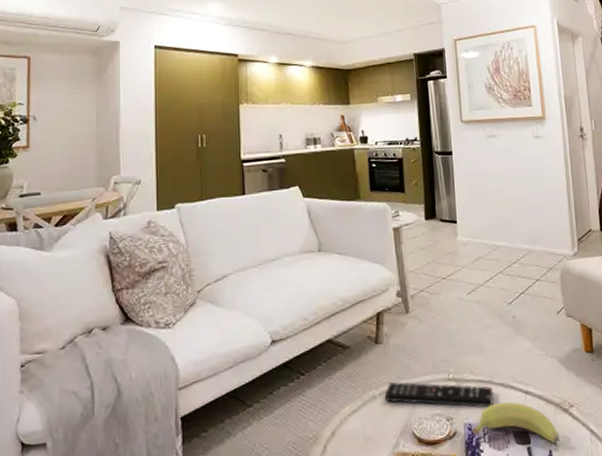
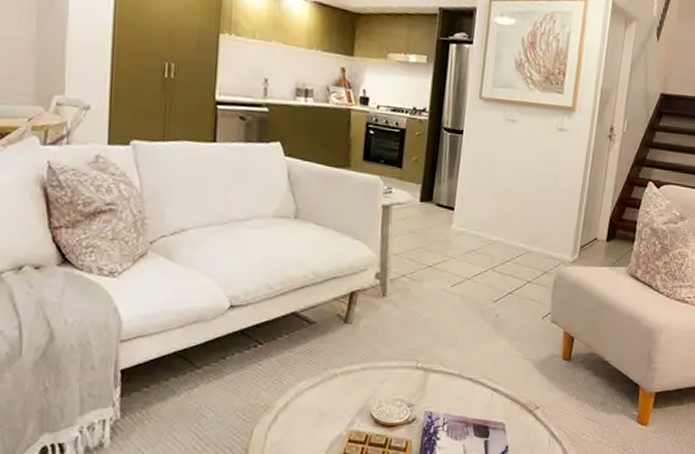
remote control: present [384,382,494,408] -> none [345,363,461,399]
banana: present [472,402,559,444] -> none [431,396,519,440]

